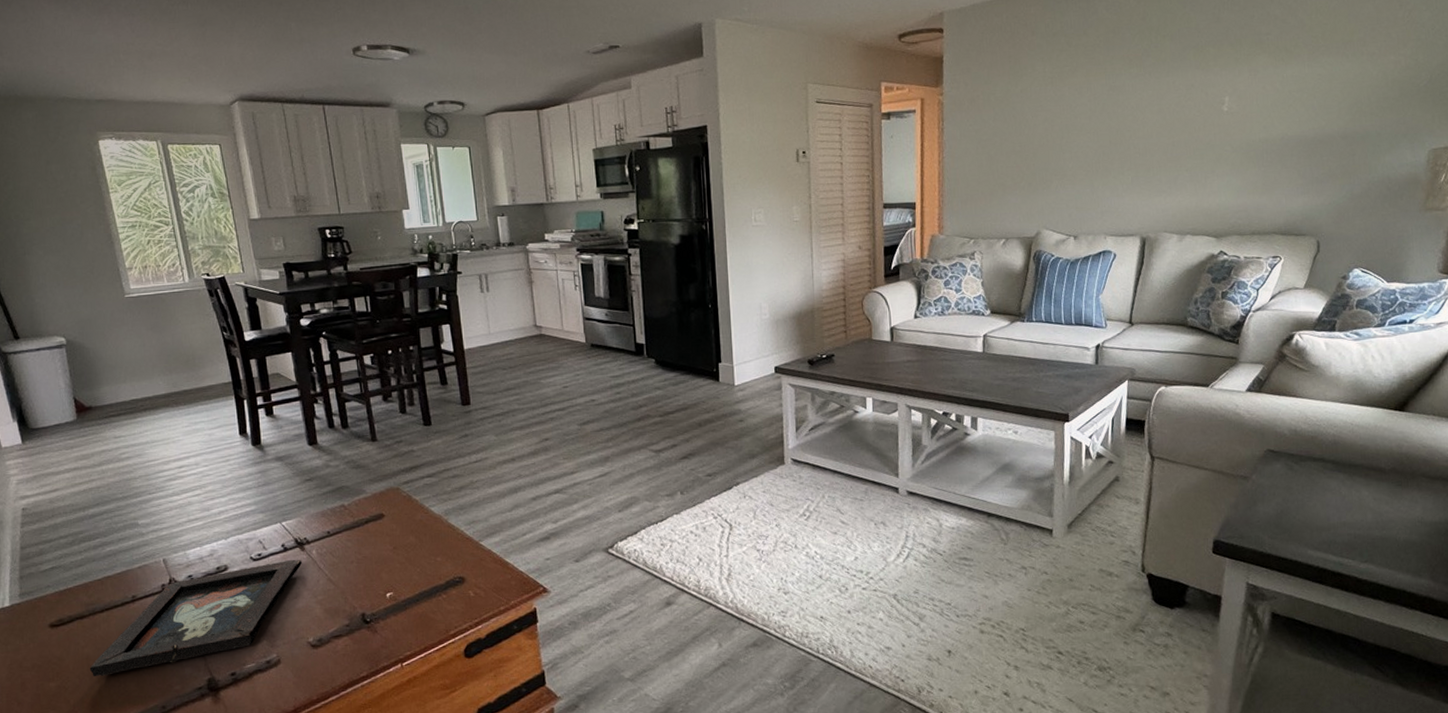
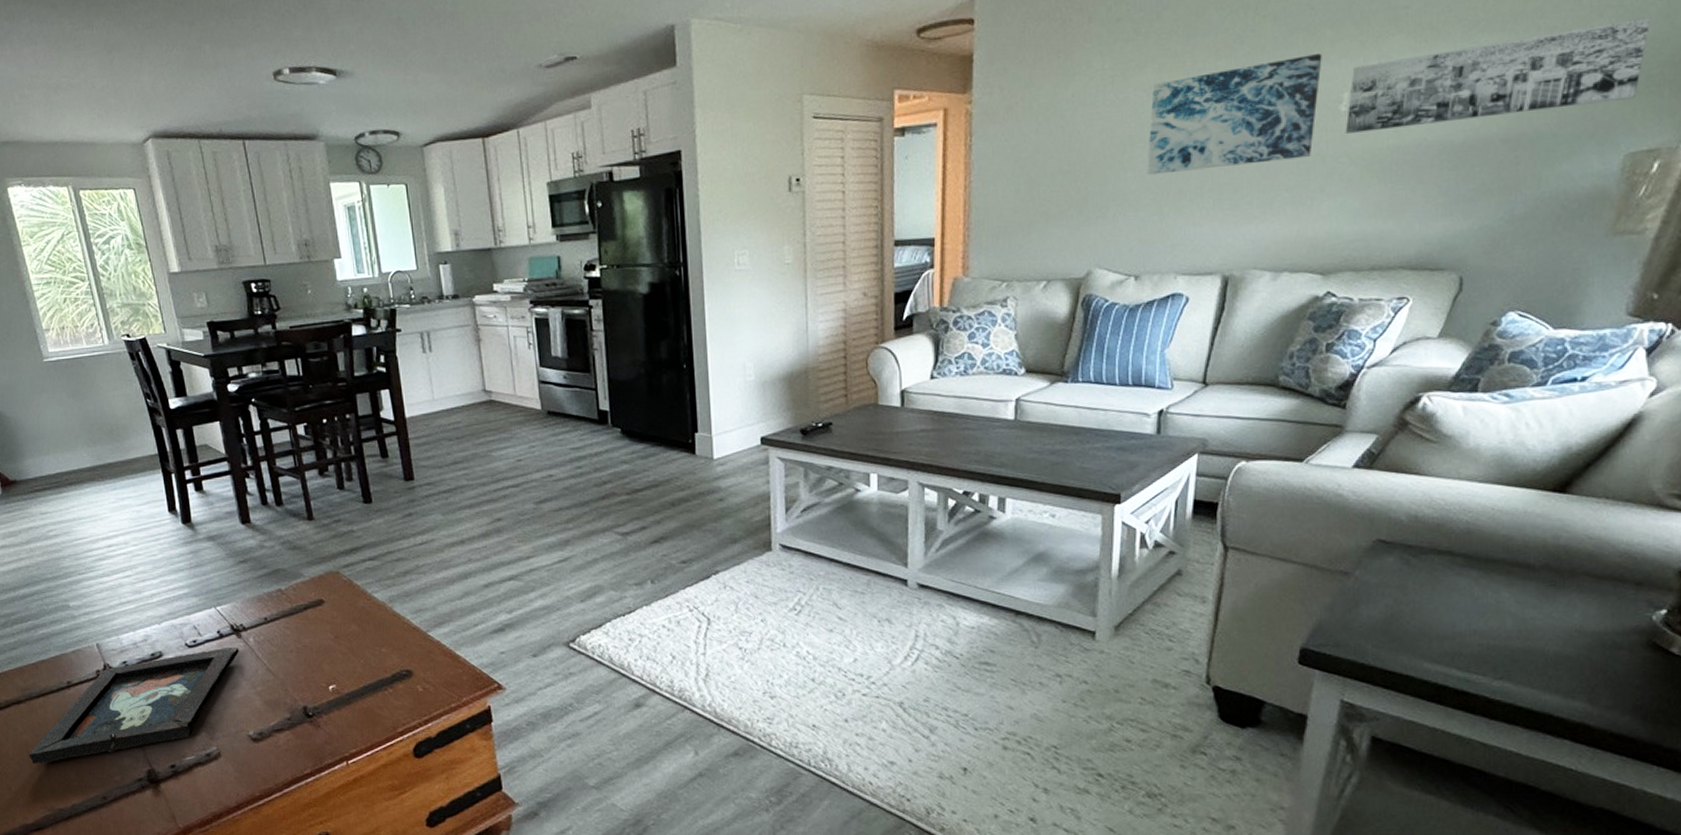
wall art: none [1080,66,1208,156] -> present [1147,54,1322,175]
wall art: none [1227,48,1441,128] -> present [1345,16,1652,134]

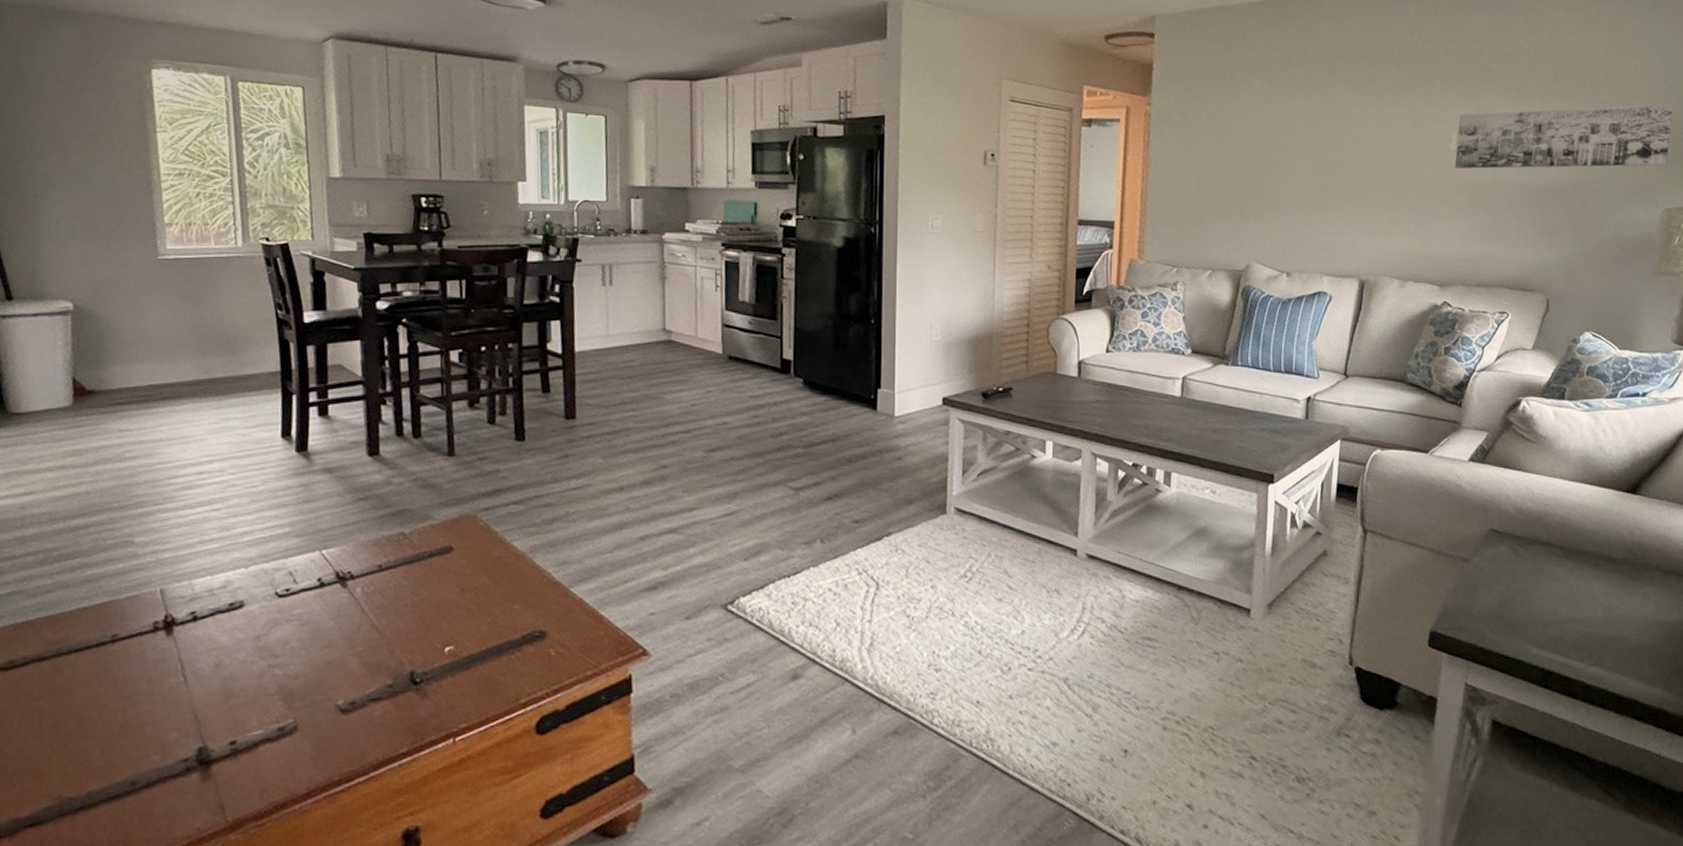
decorative tray: present [28,647,239,765] -> none [40,597,341,740]
wall art: present [1147,54,1322,175] -> none [1297,100,1436,186]

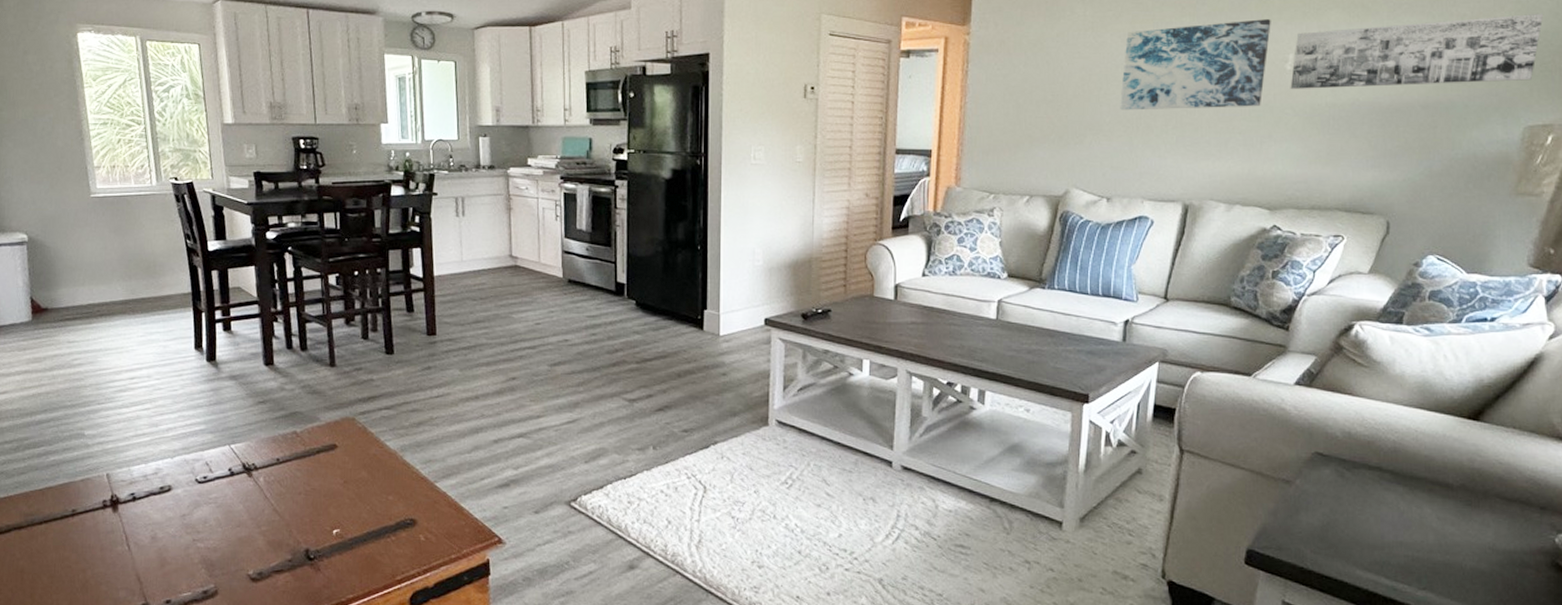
wall art: none [1297,100,1436,186] -> present [1120,19,1271,110]

